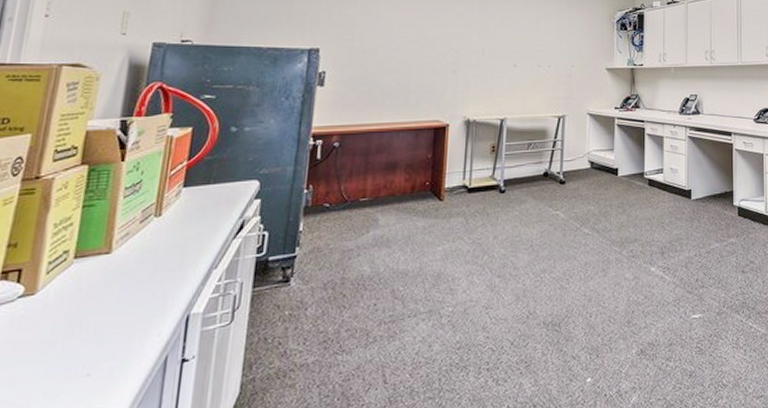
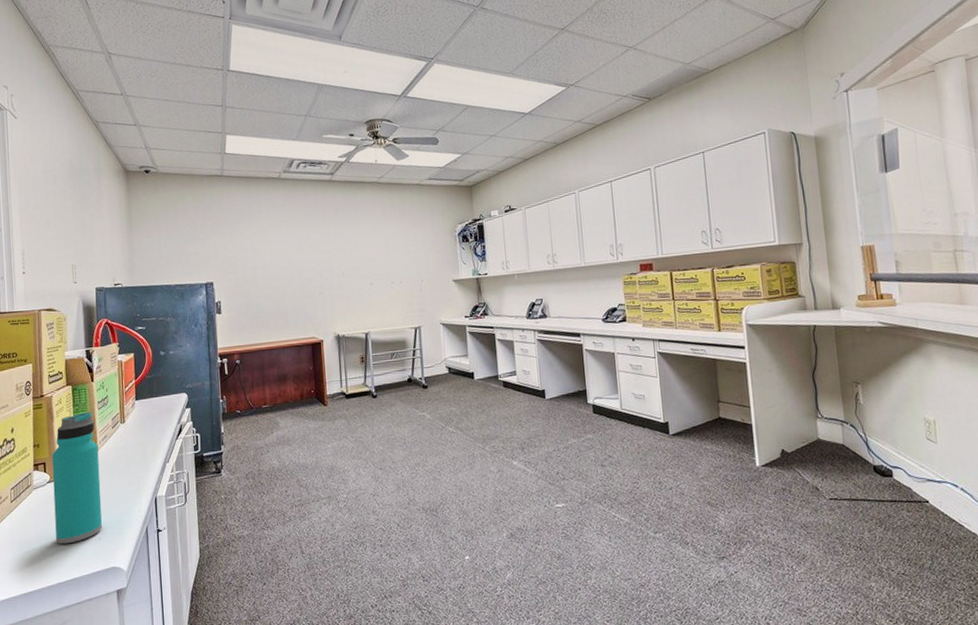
water bottle: none [14,200,114,386] -> present [51,411,103,545]

